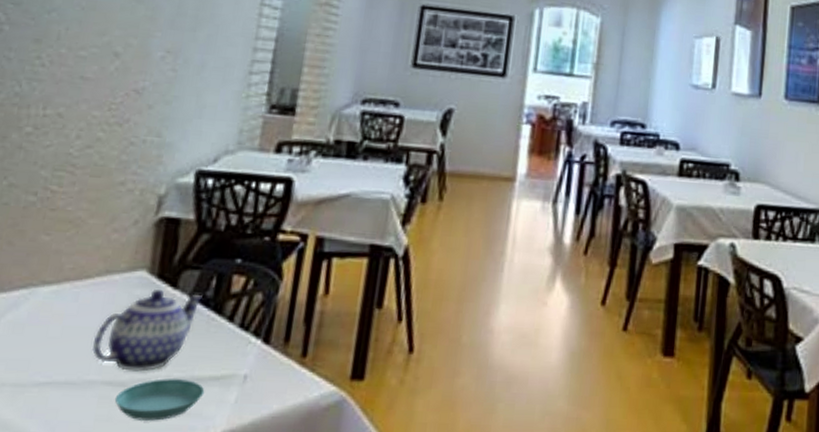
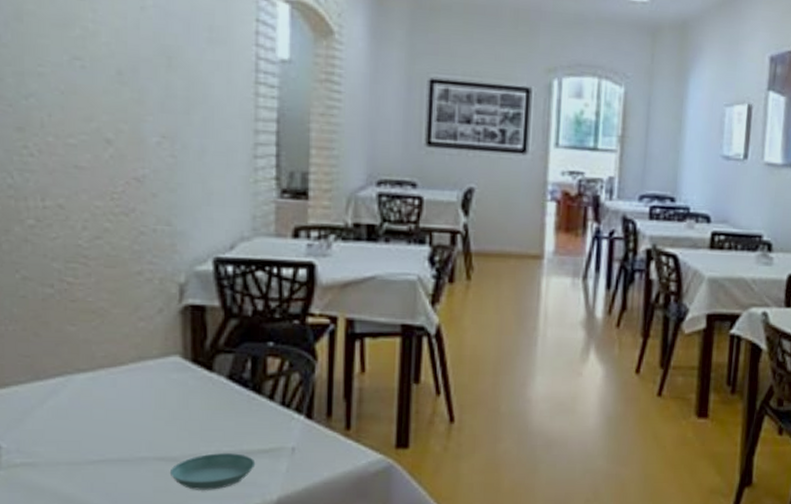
teapot: present [91,288,203,372] -> none [138,372,240,448]

